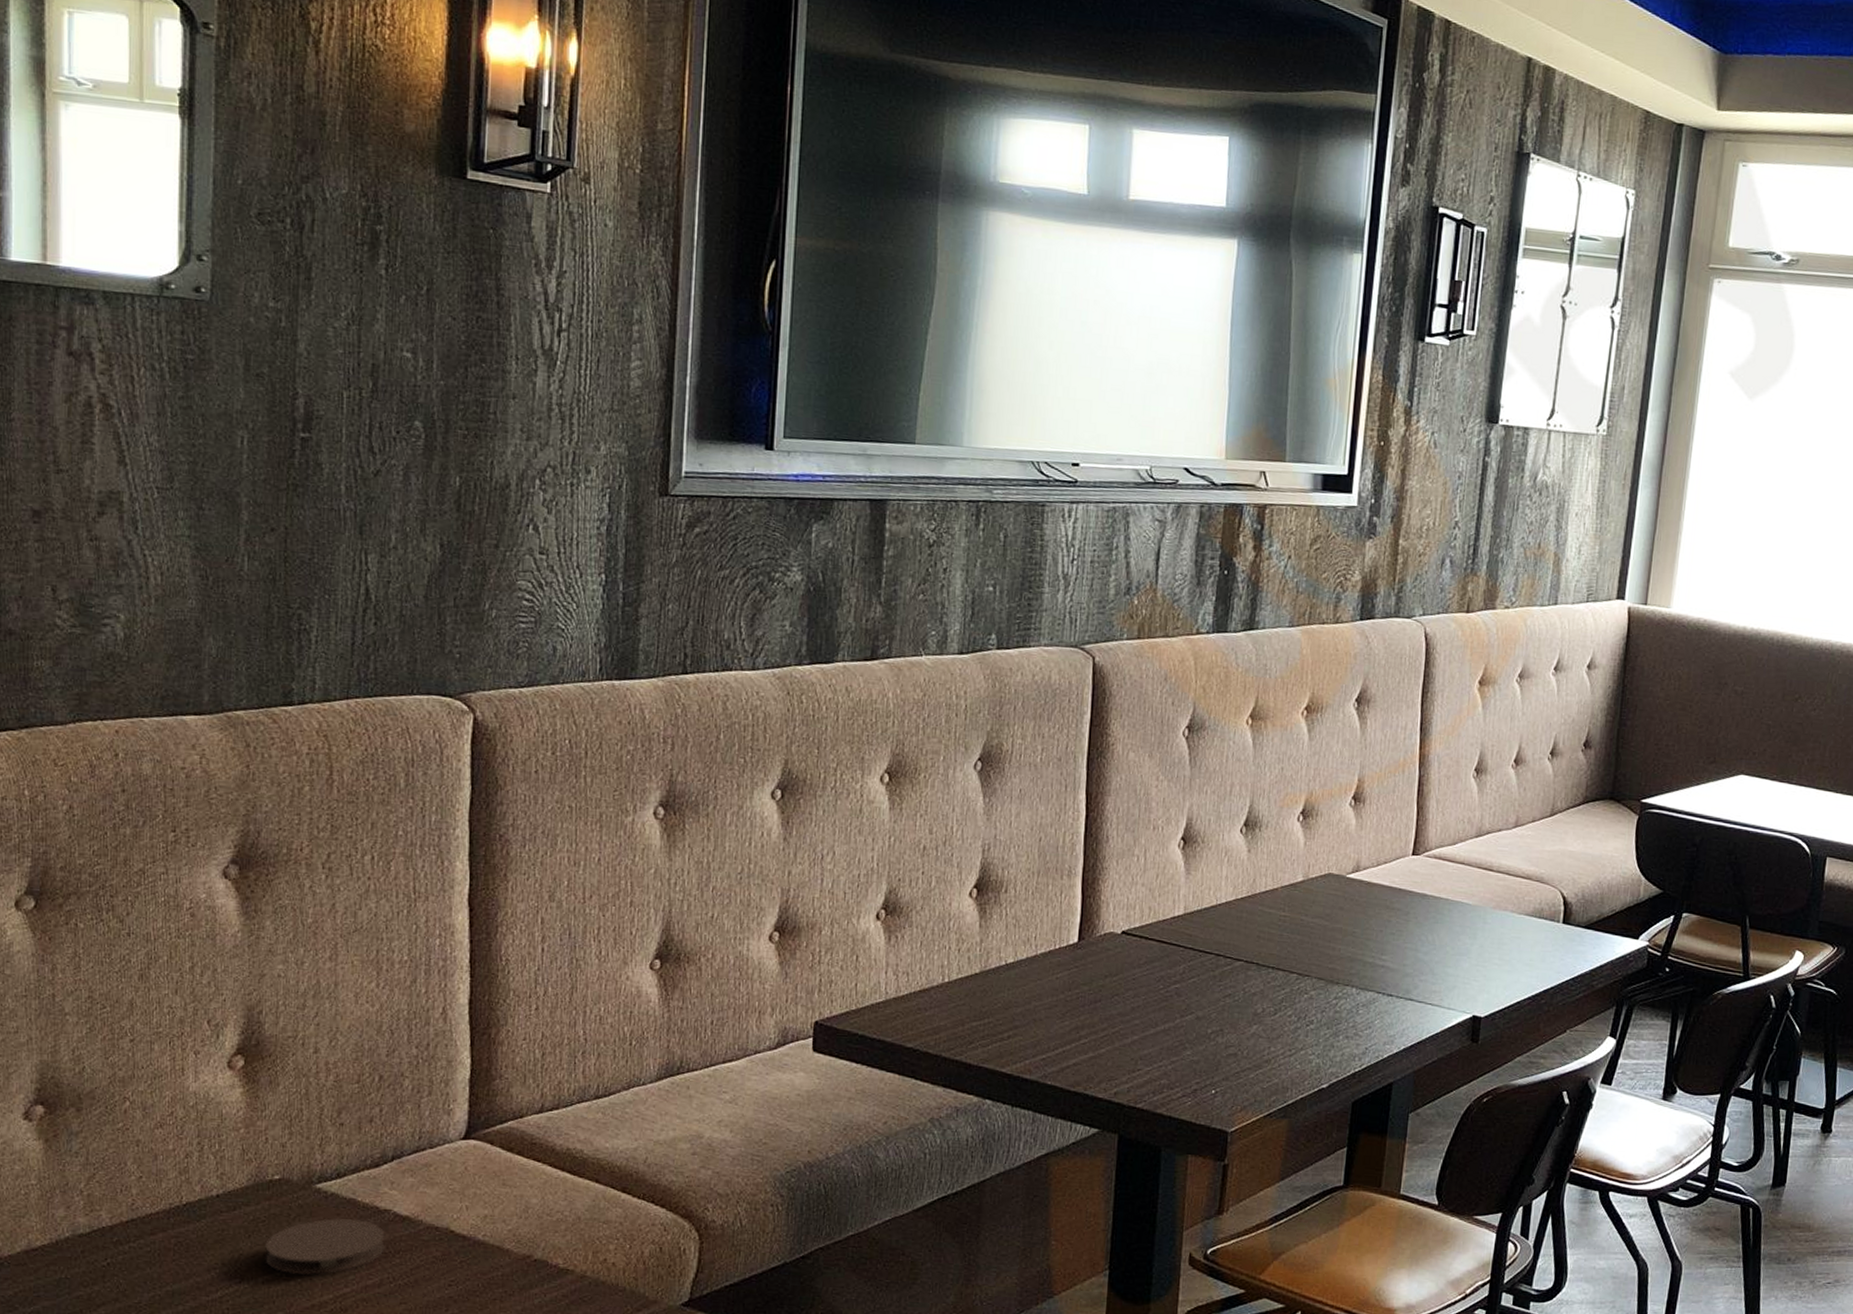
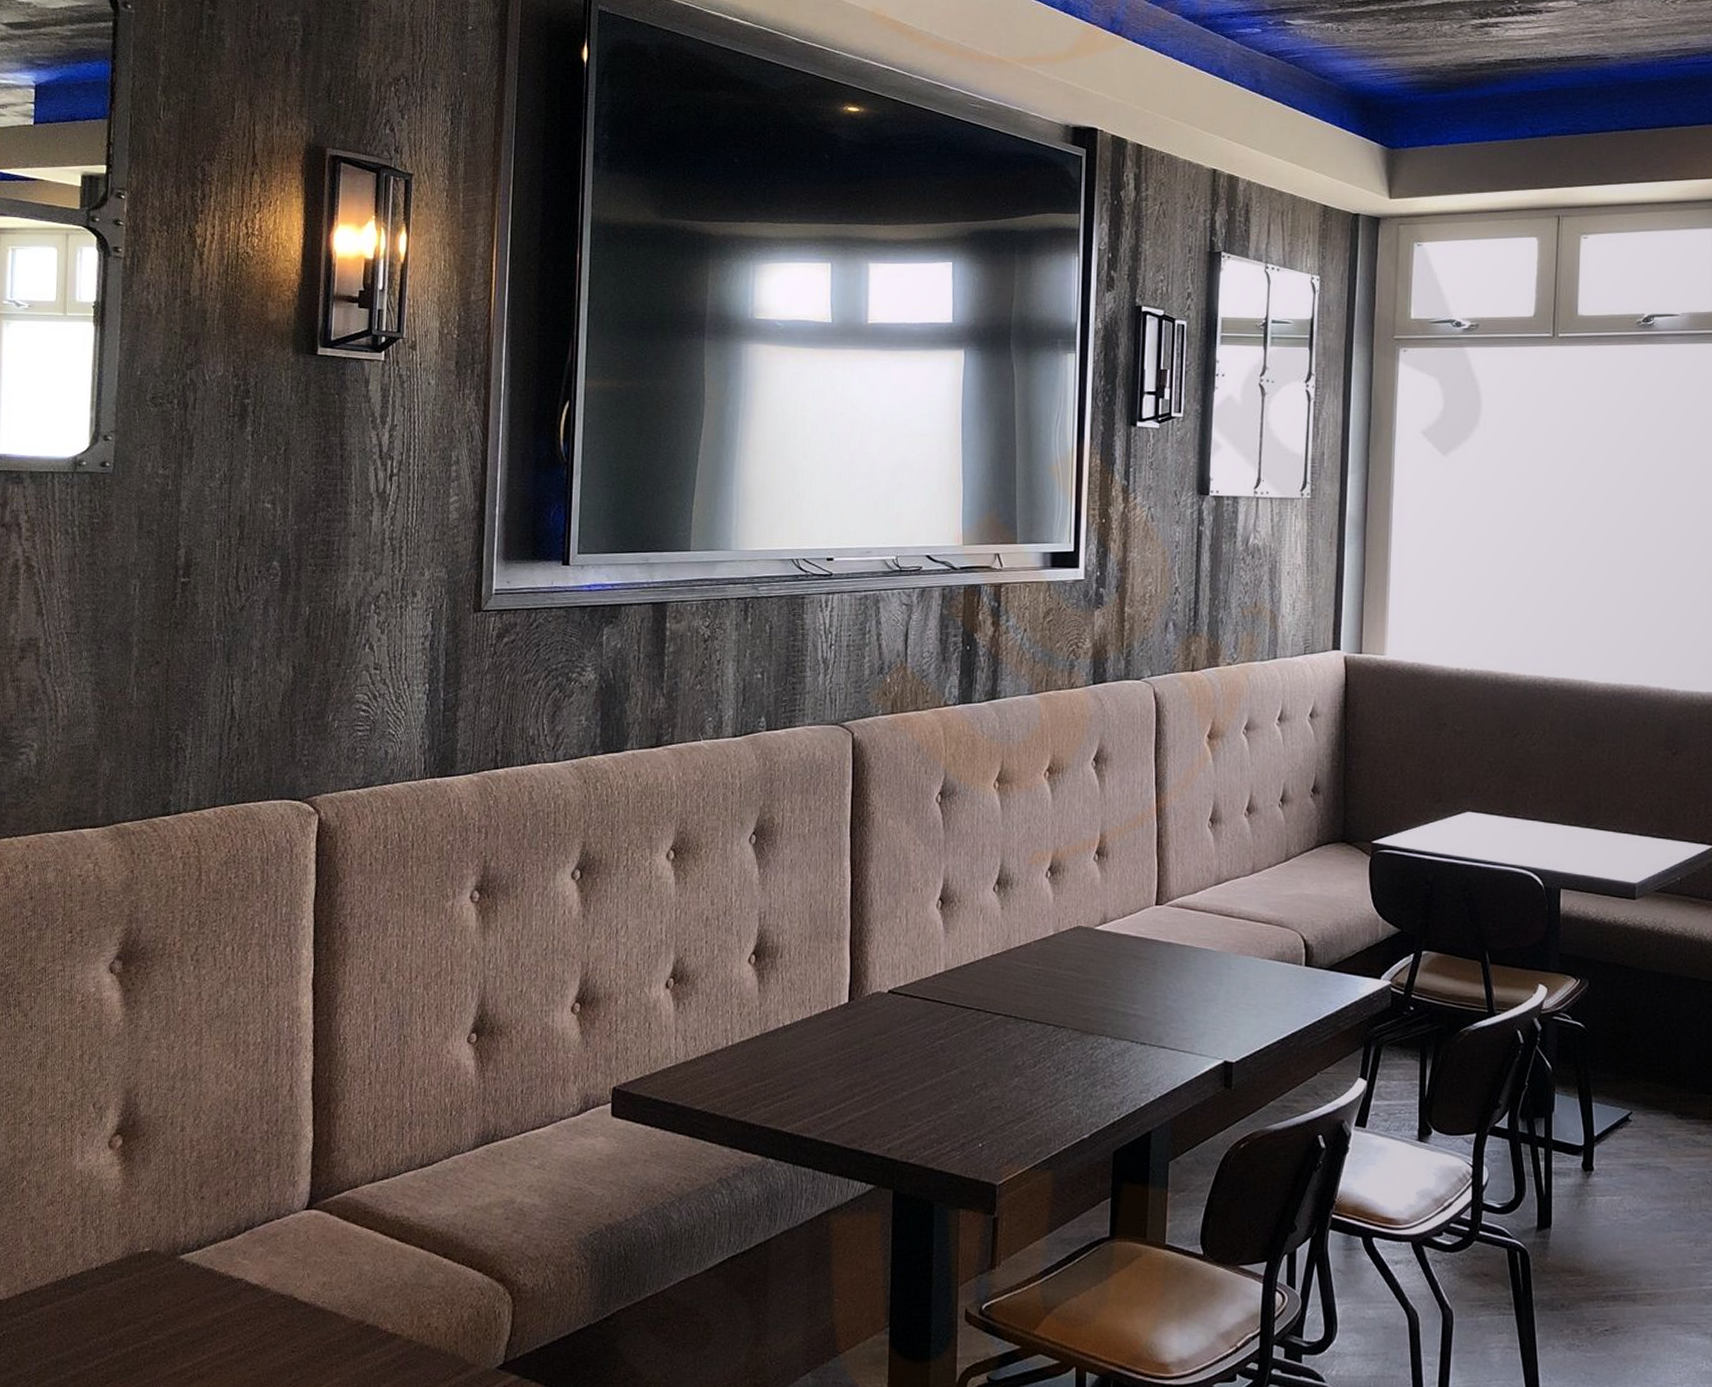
coaster: present [265,1217,385,1276] -> none [135,1287,238,1344]

